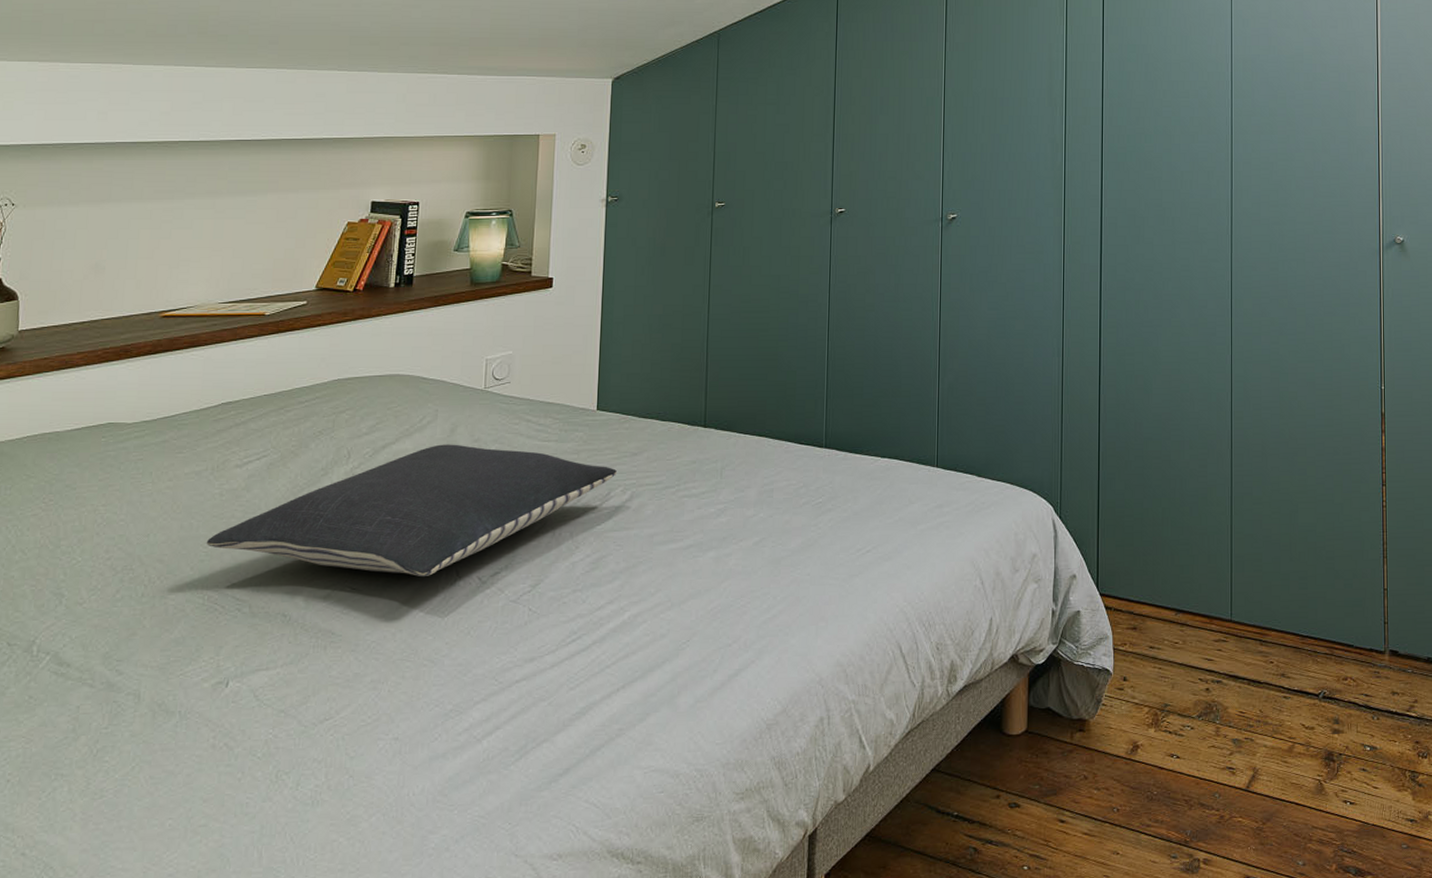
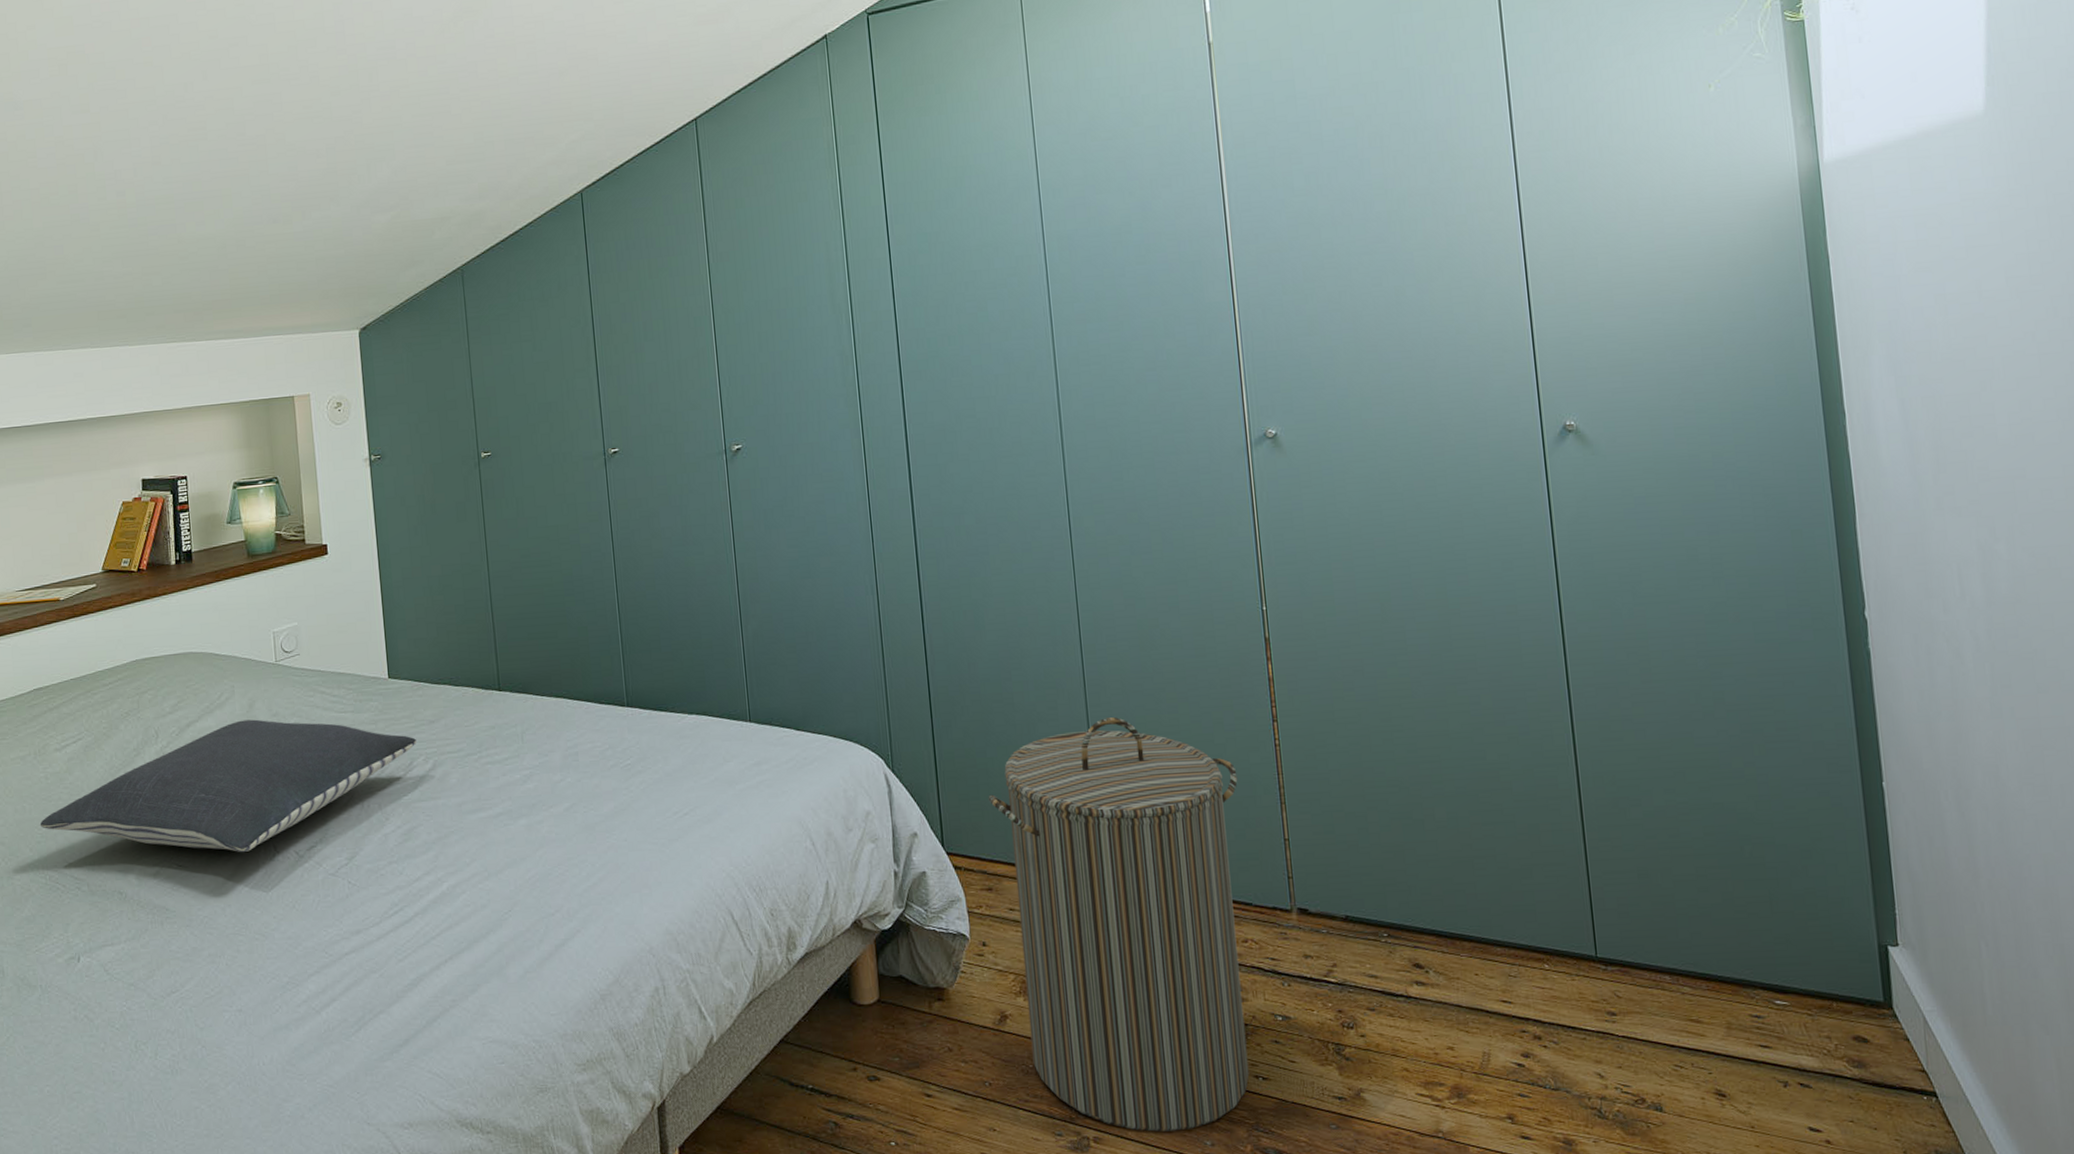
laundry hamper: none [1141,477,1350,853] -> present [988,717,1249,1132]

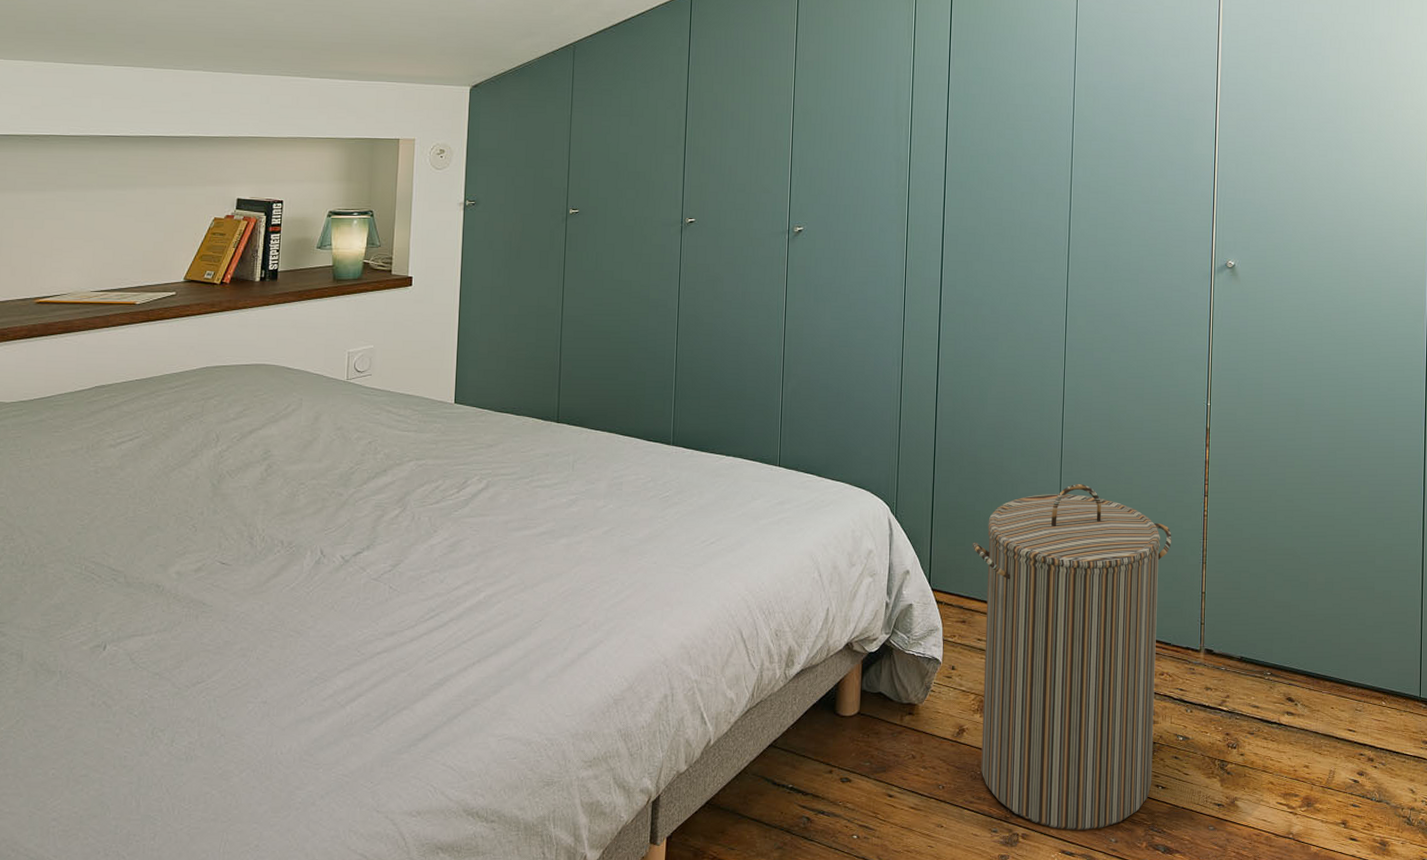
pillow: present [39,719,417,852] -> none [82,431,474,554]

